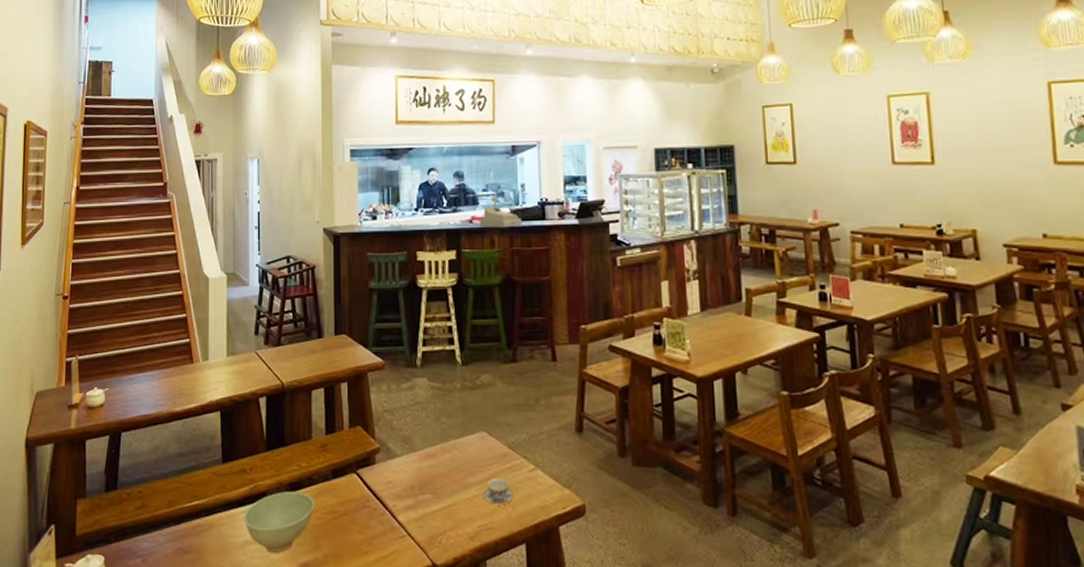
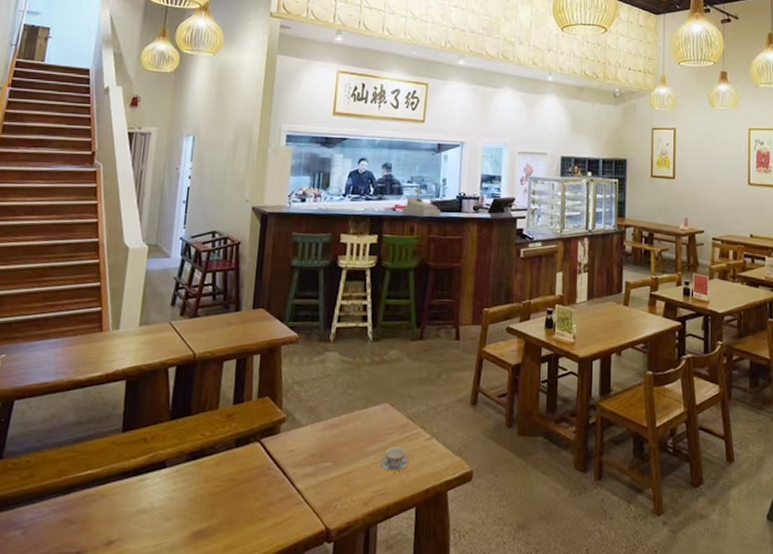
bowl: present [244,491,314,553] -> none [139,460,215,521]

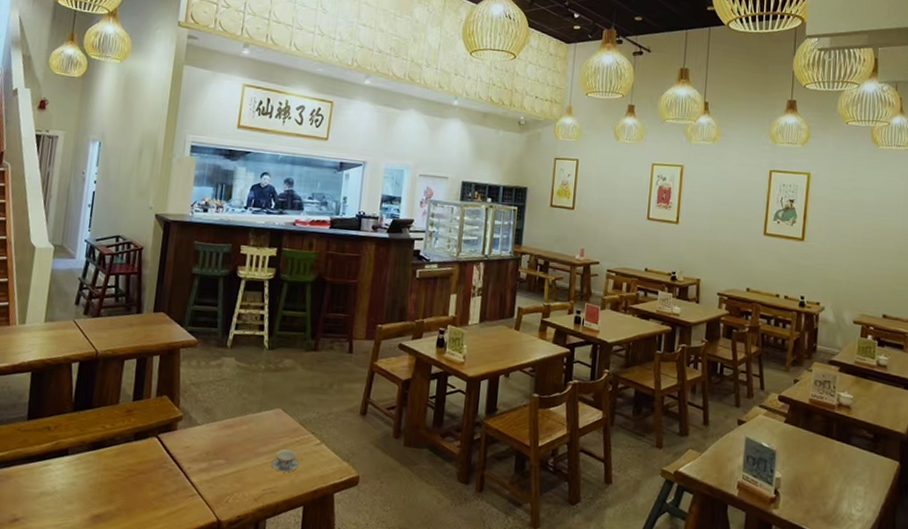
cash register: present [401,188,441,218] -> none [301,205,340,234]

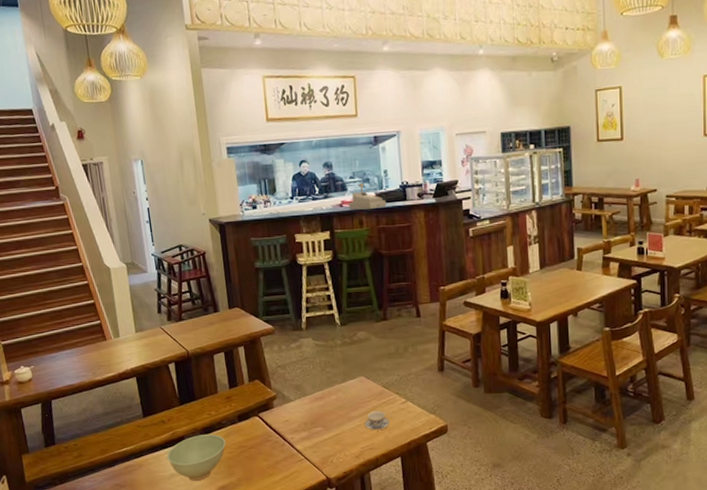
bowl: none [42,449,114,505] -> present [167,434,226,481]
cash register: none [301,205,340,234] -> present [348,183,387,210]

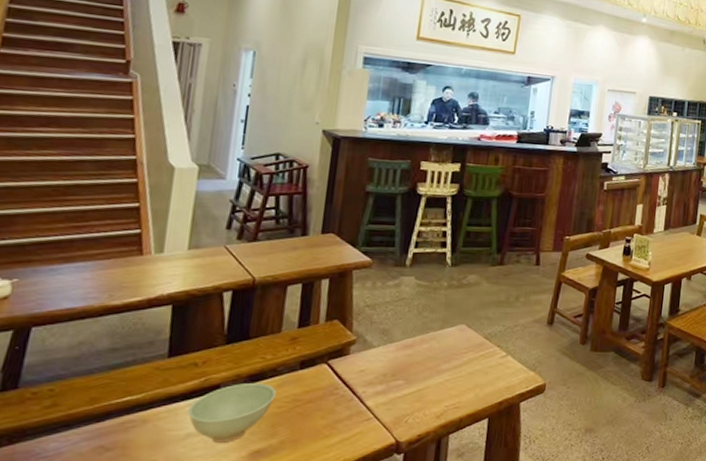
cash register: present [348,183,387,210] -> none [486,119,528,149]
teacup: present [364,410,390,431] -> none [454,363,484,387]

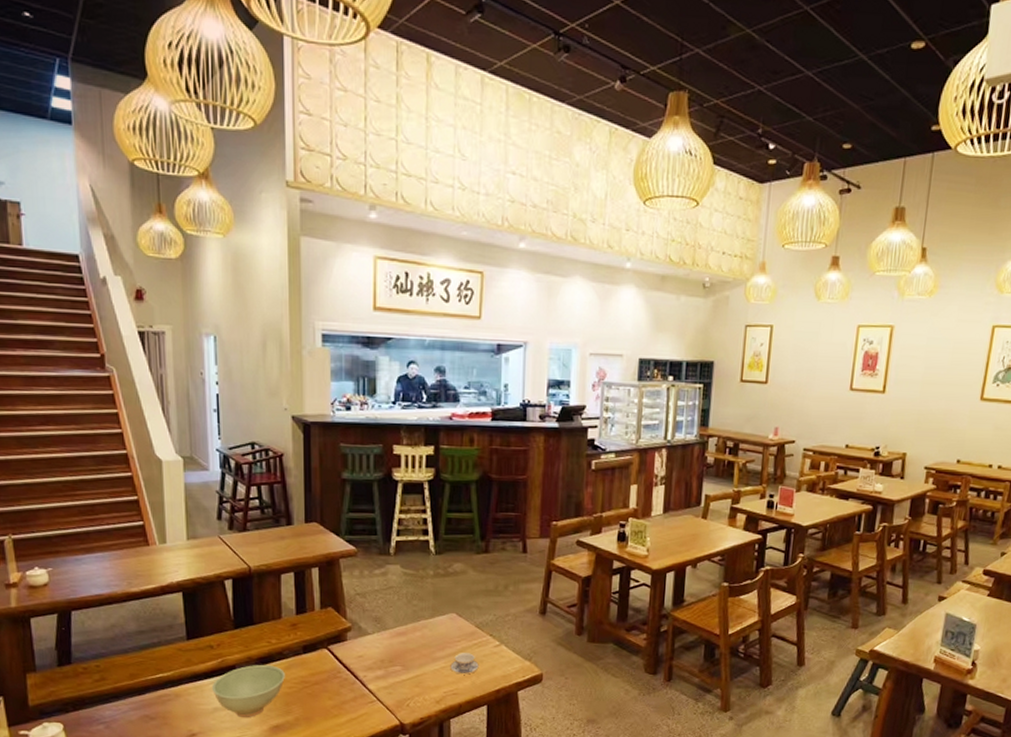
teacup: none [454,363,484,387] -> present [450,651,479,675]

